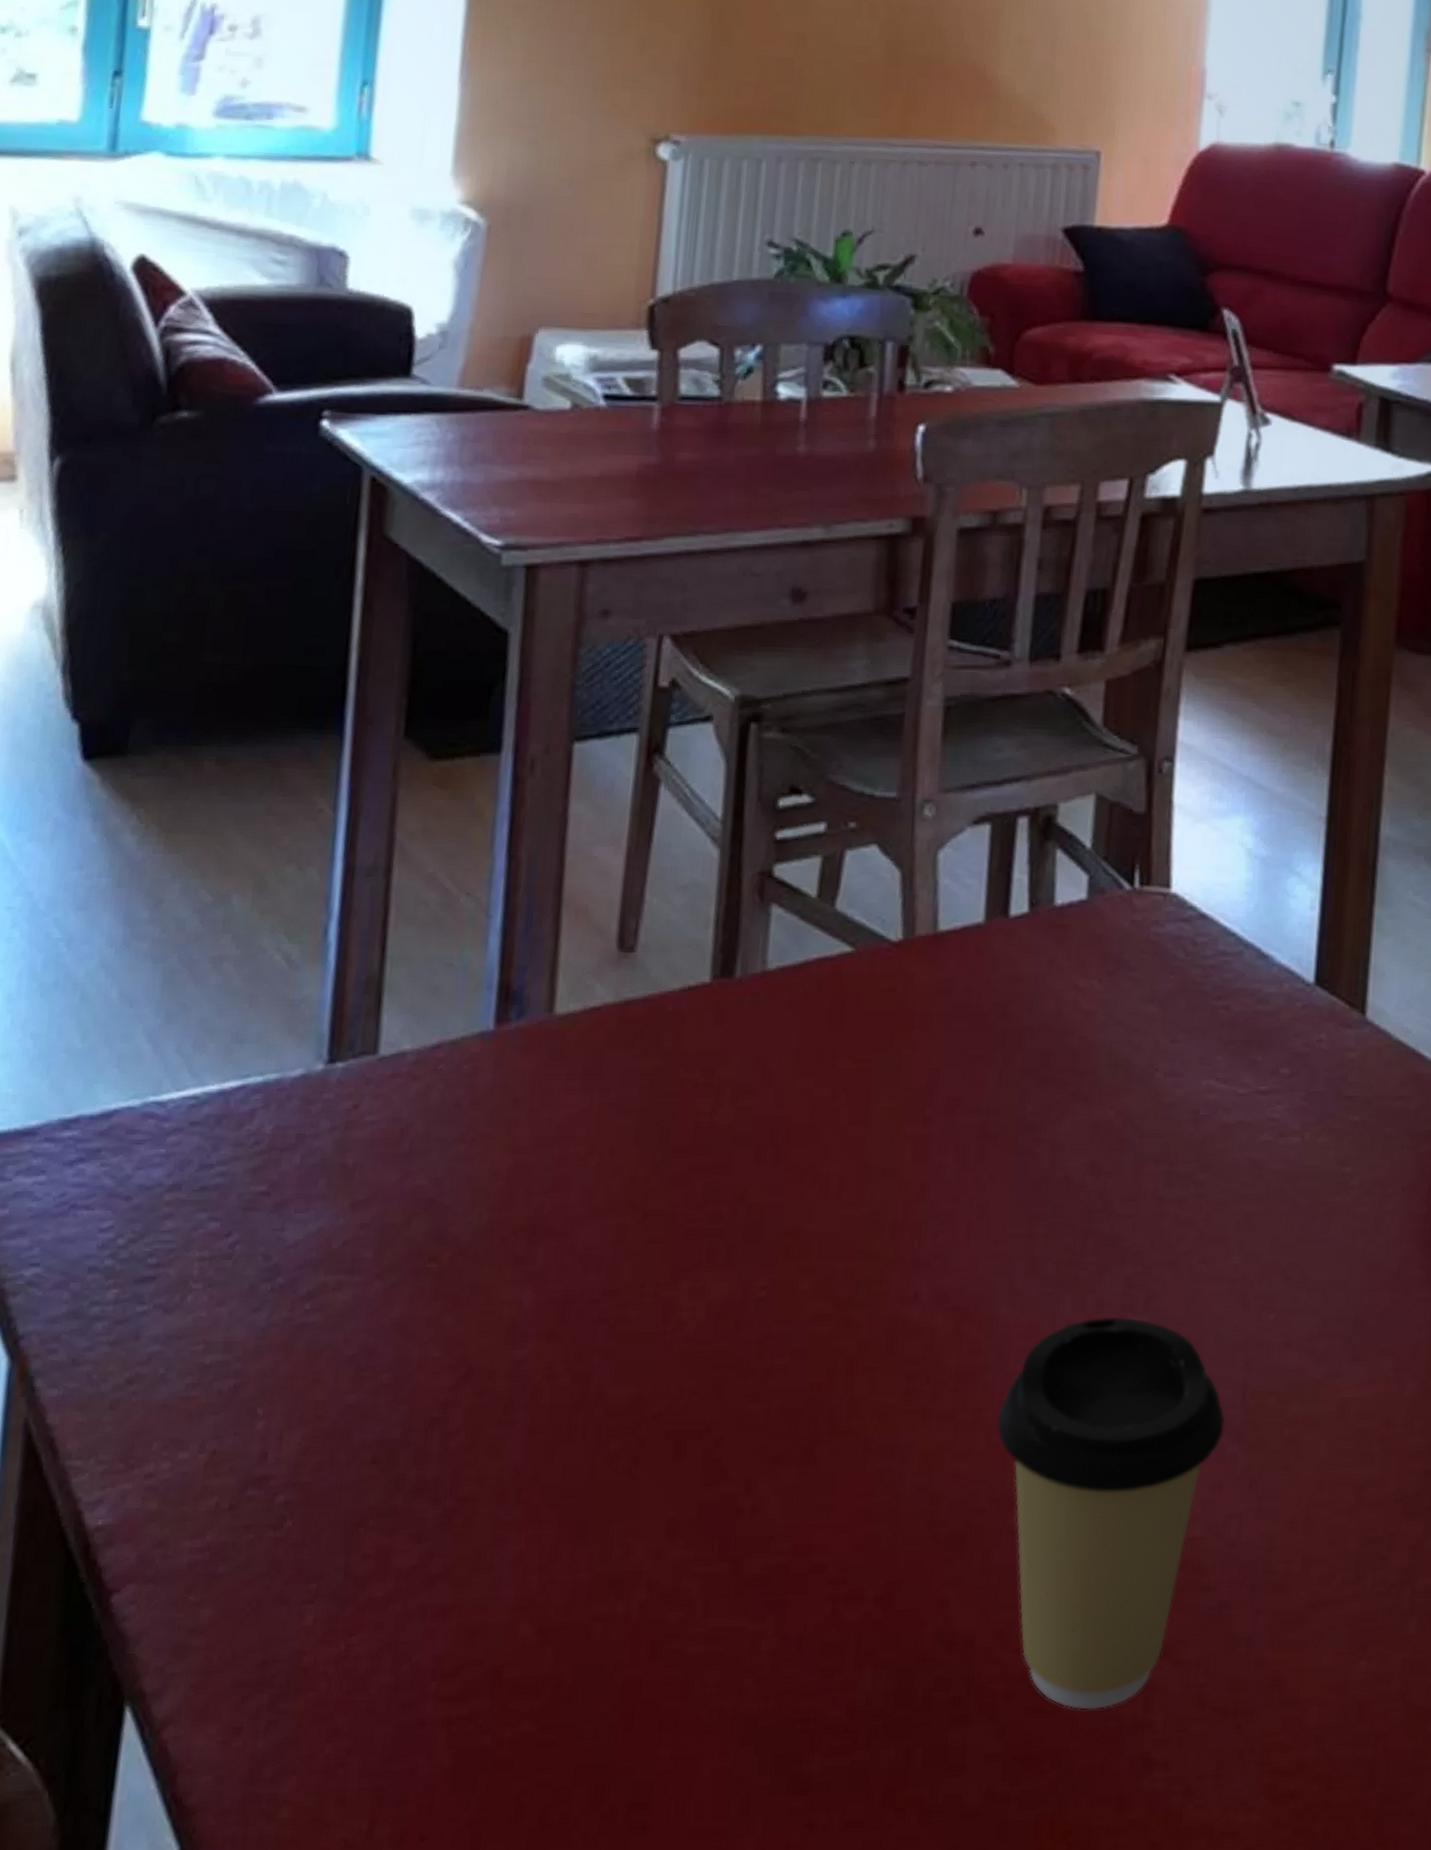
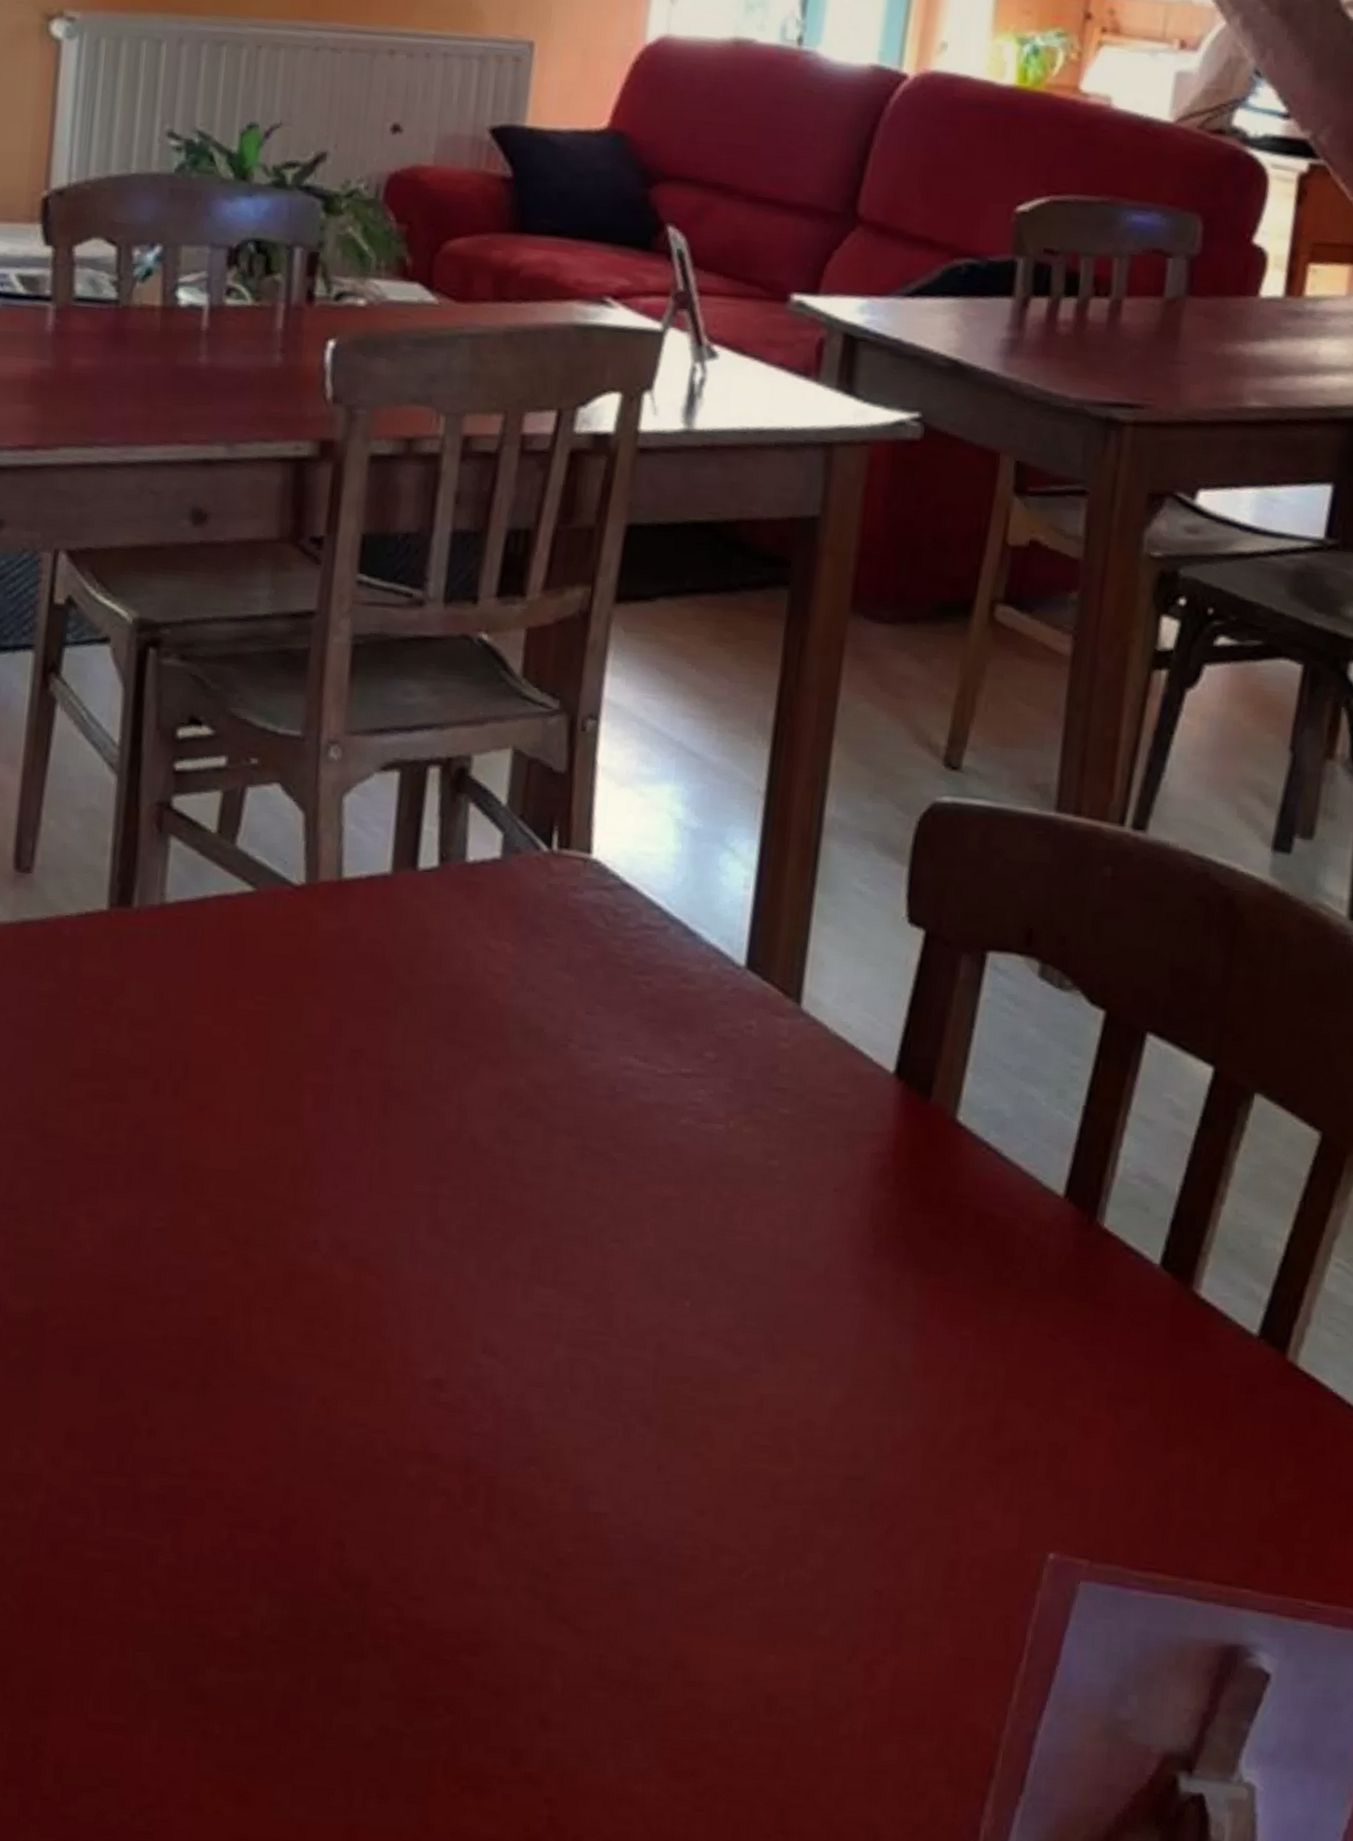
coffee cup: present [996,1316,1226,1711] -> none [395,1284,635,1666]

